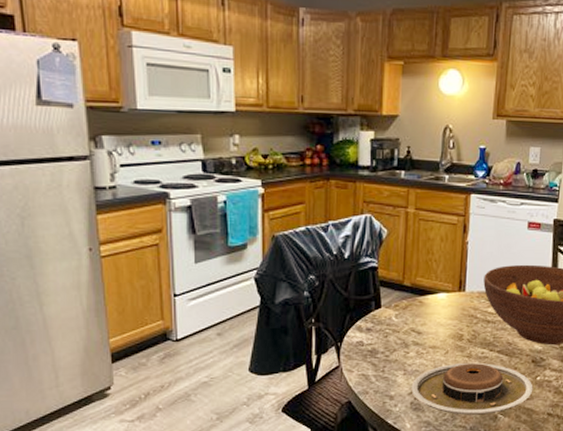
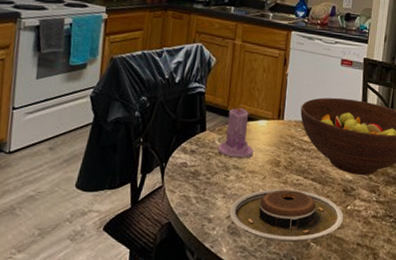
candle: none [394,277,434,334] -> present [217,104,253,158]

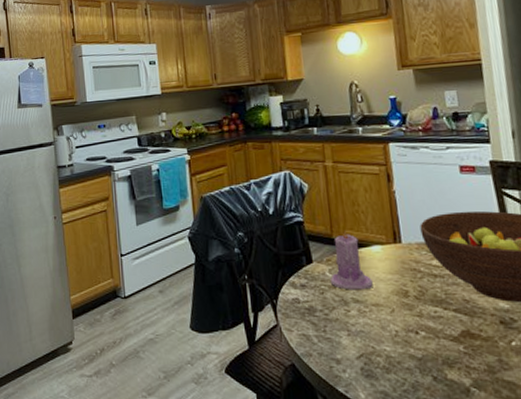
plate: present [229,188,344,242] -> none [358,323,510,387]

